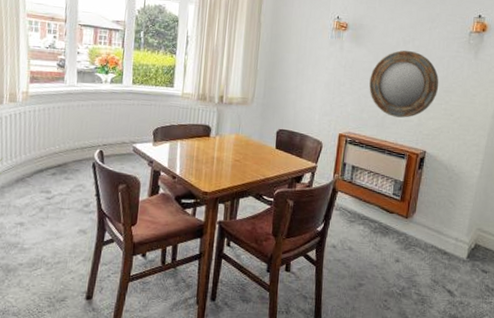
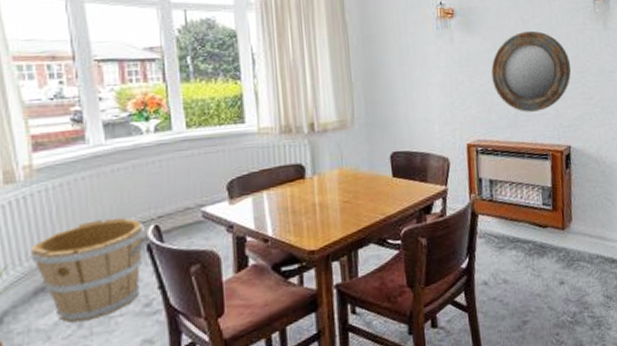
wooden bucket: none [17,138,93,208] -> present [30,217,144,323]

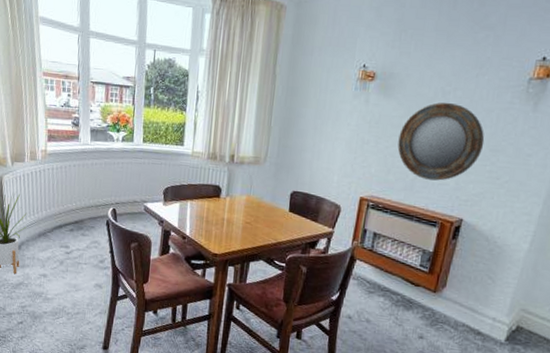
wooden bucket: present [30,217,144,323] -> none [39,196,106,262]

